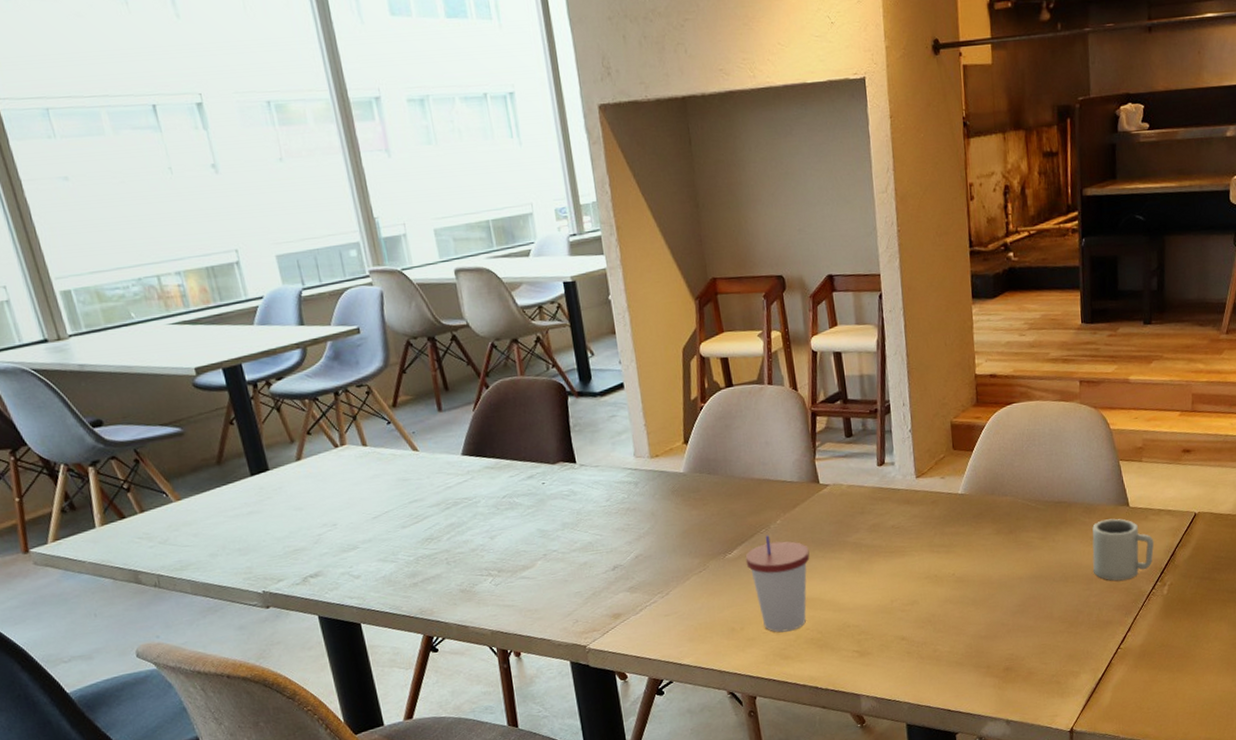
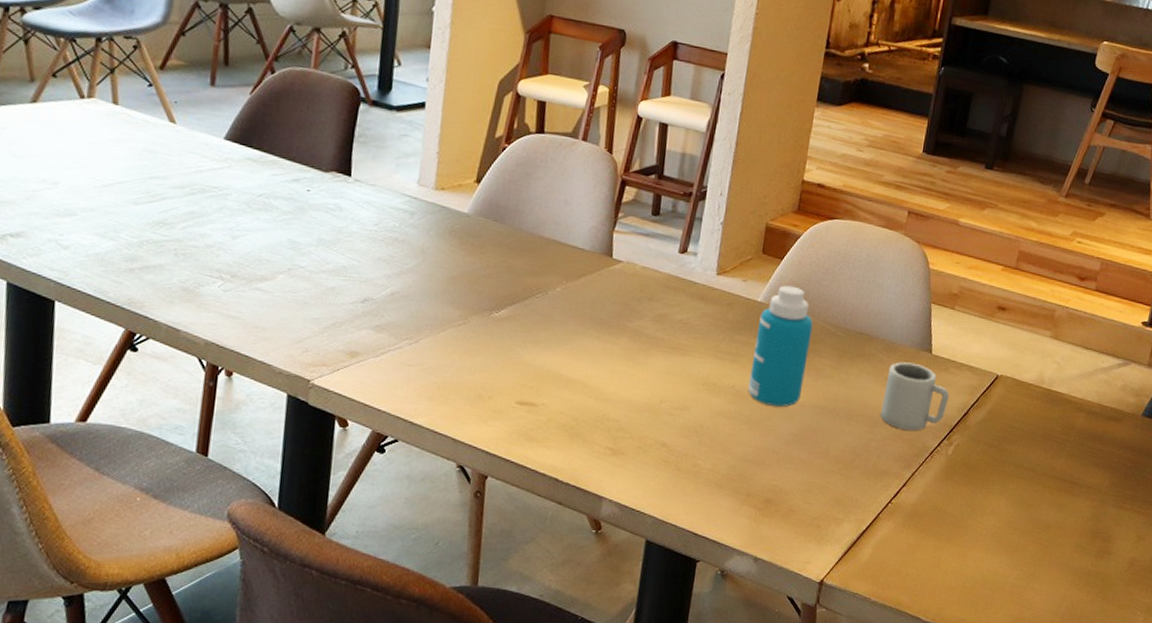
cup: present [745,535,810,633] -> none [511,301,584,412]
bottle: none [963,473,1017,585] -> present [748,285,814,407]

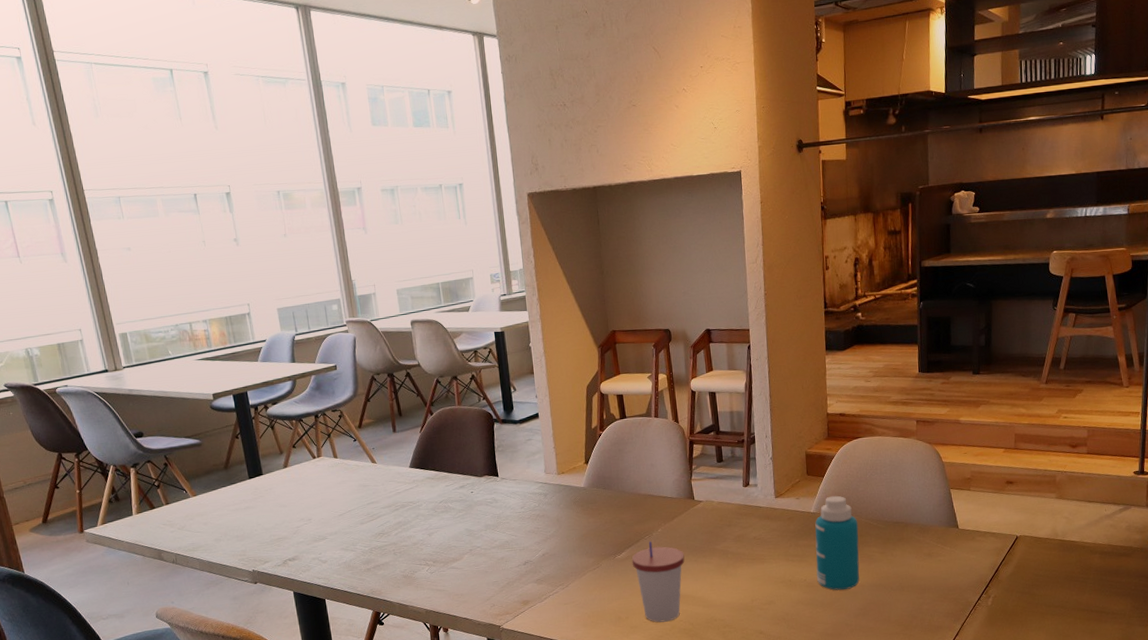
cup: none [511,301,584,412] -> present [631,541,685,623]
cup: present [880,362,950,431] -> none [925,538,980,592]

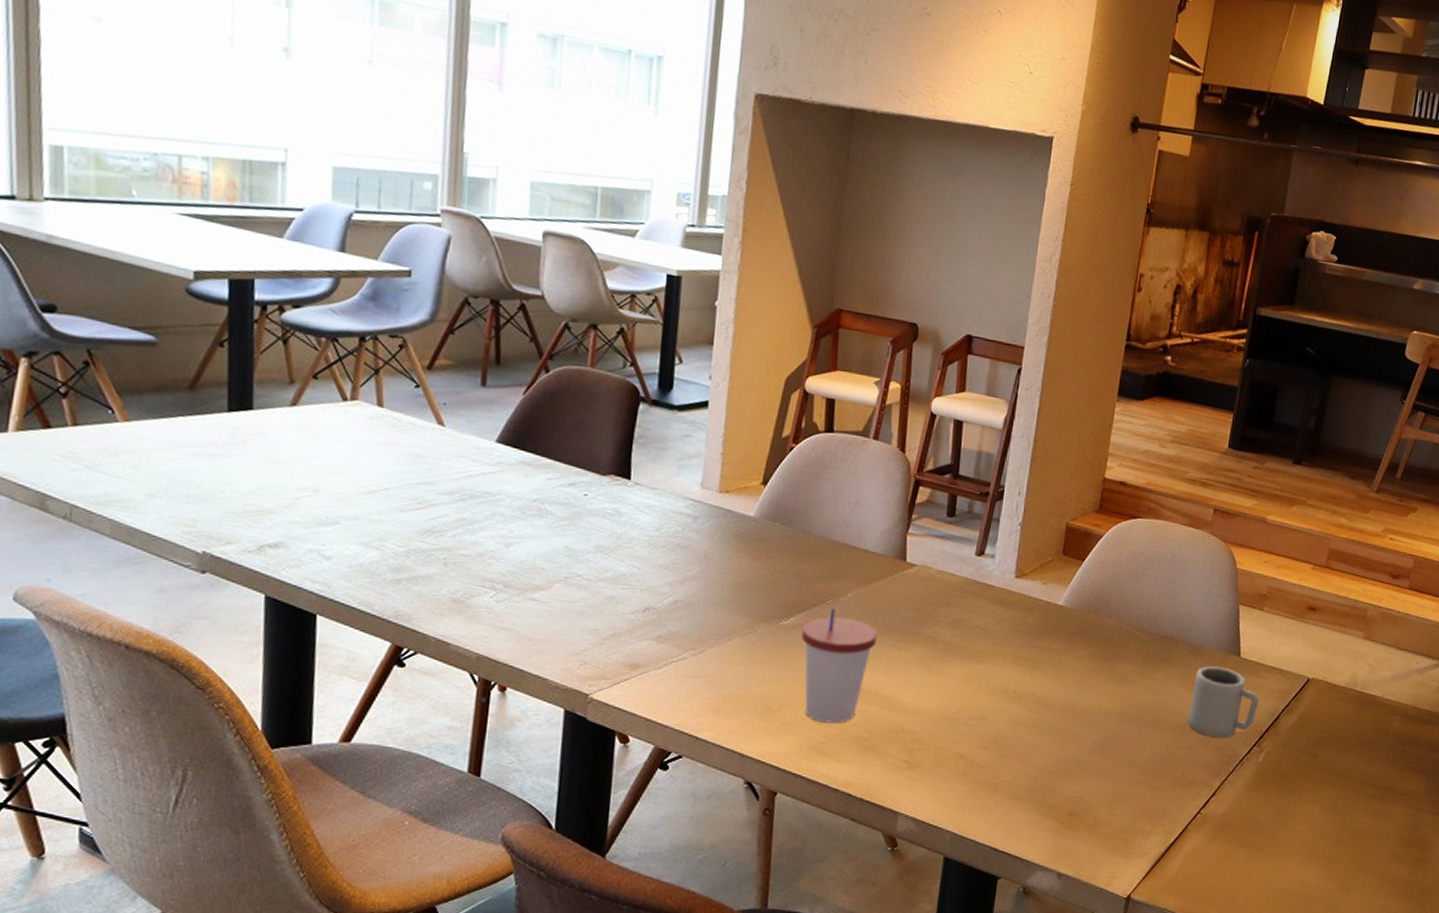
bottle: present [815,495,860,590] -> none [1049,588,1117,715]
cup: none [925,538,980,592] -> present [1187,666,1260,738]

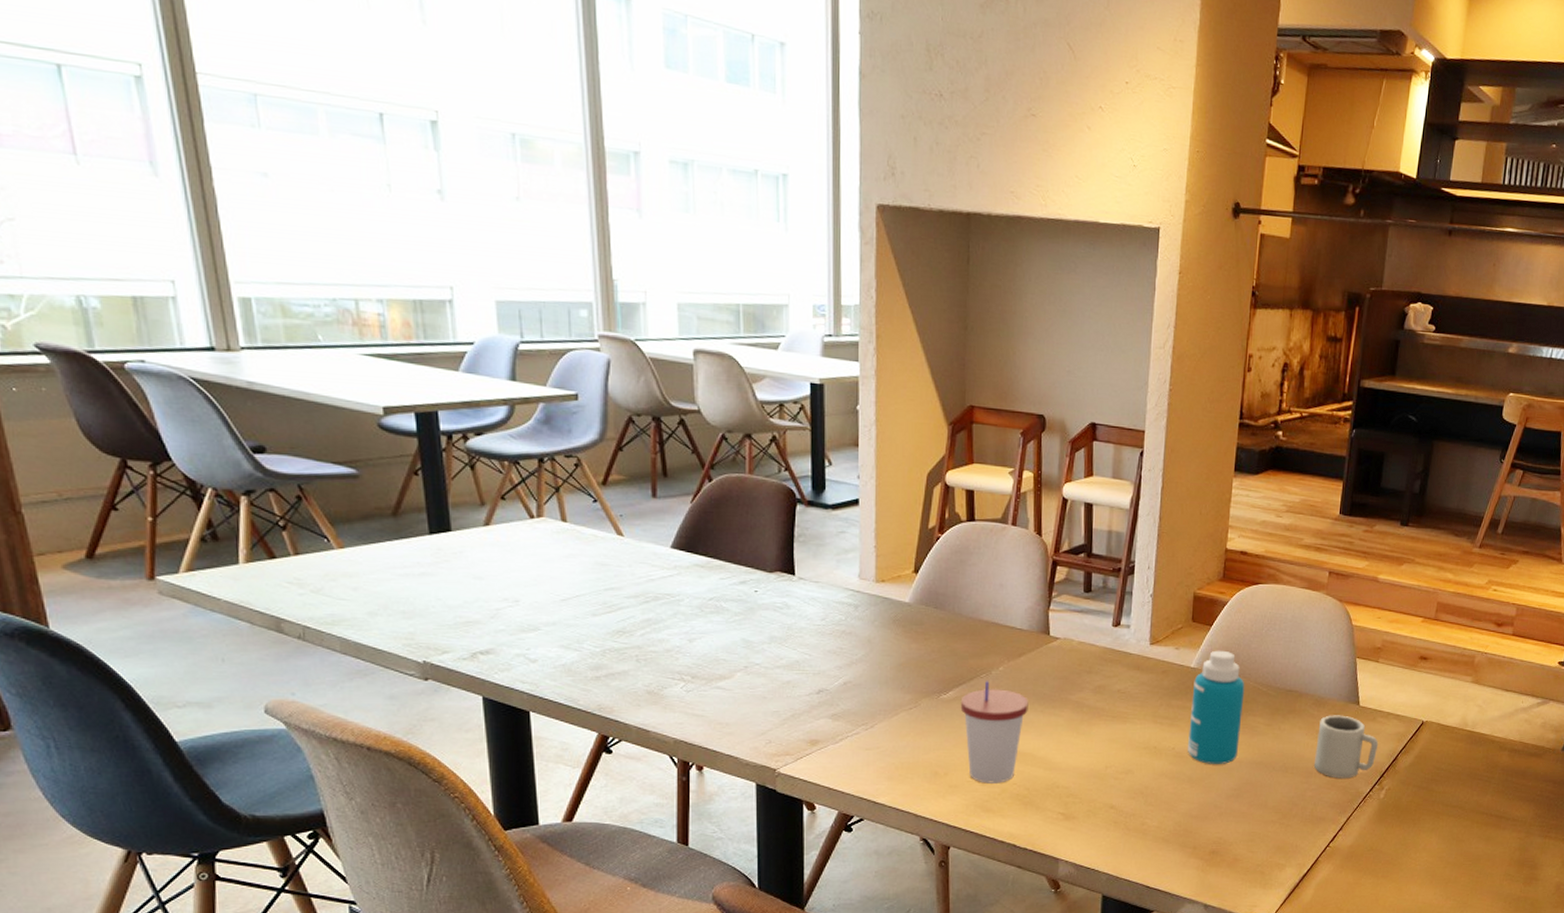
bottle: none [1049,588,1117,715] -> present [1188,650,1245,764]

